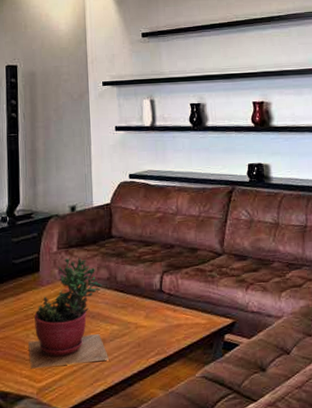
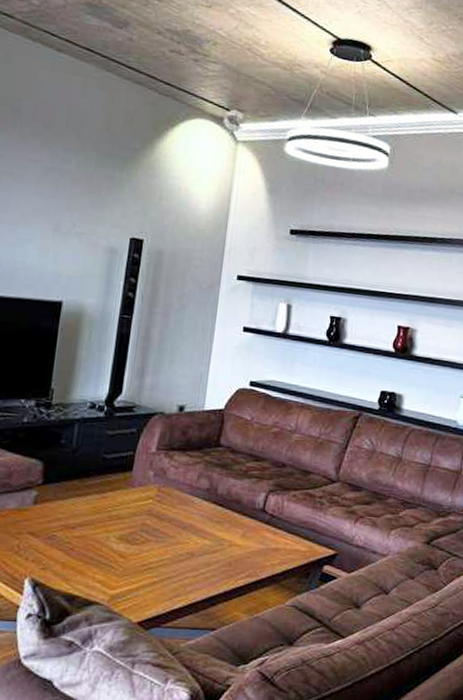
succulent plant: present [28,257,110,369] -> none [105,461,201,576]

